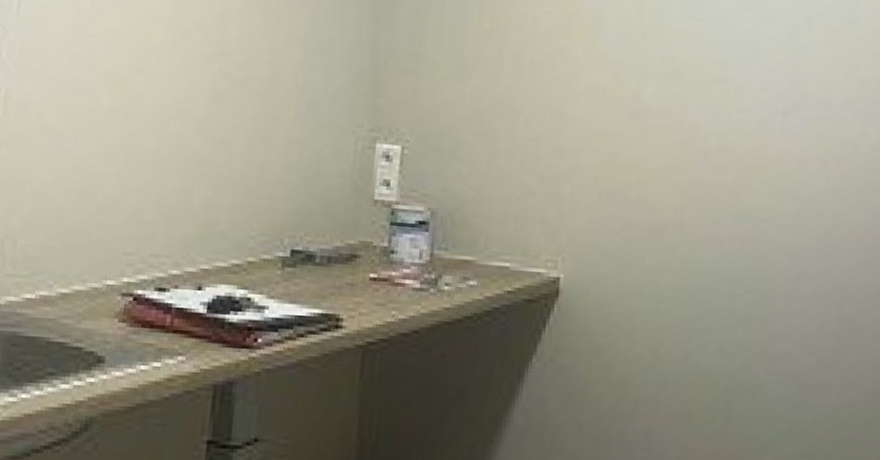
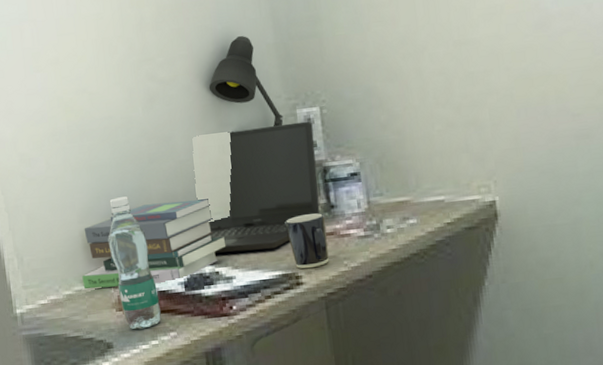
books: none [85,209,266,301] -> present [82,199,226,290]
bottle: none [126,195,176,347] -> present [108,196,162,330]
laptop: none [244,150,390,285] -> present [197,121,320,253]
desk lamp: none [286,53,361,157] -> present [208,35,284,127]
mug: none [336,253,382,313] -> present [284,212,329,269]

